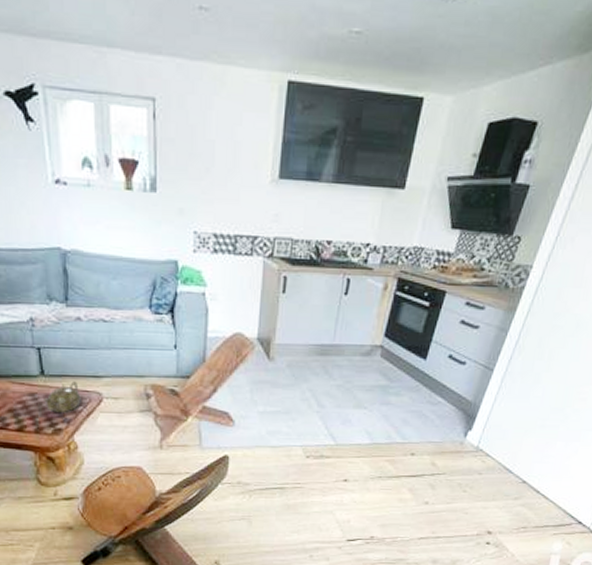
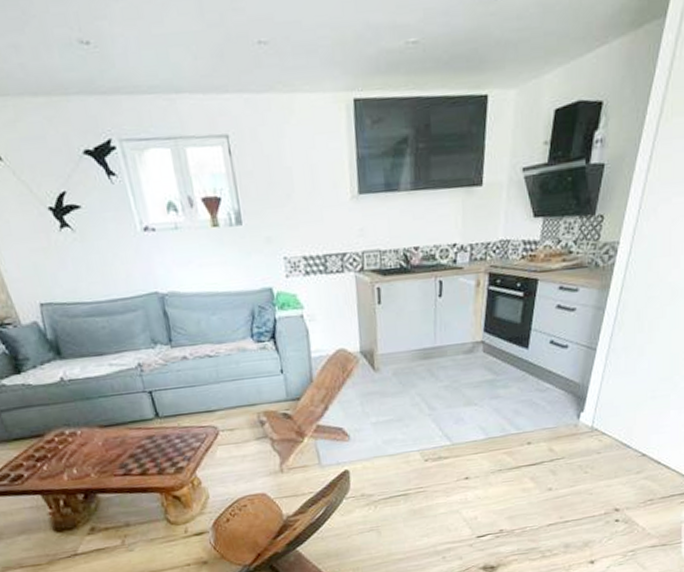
teapot: present [44,381,81,412] -> none [162,419,198,452]

